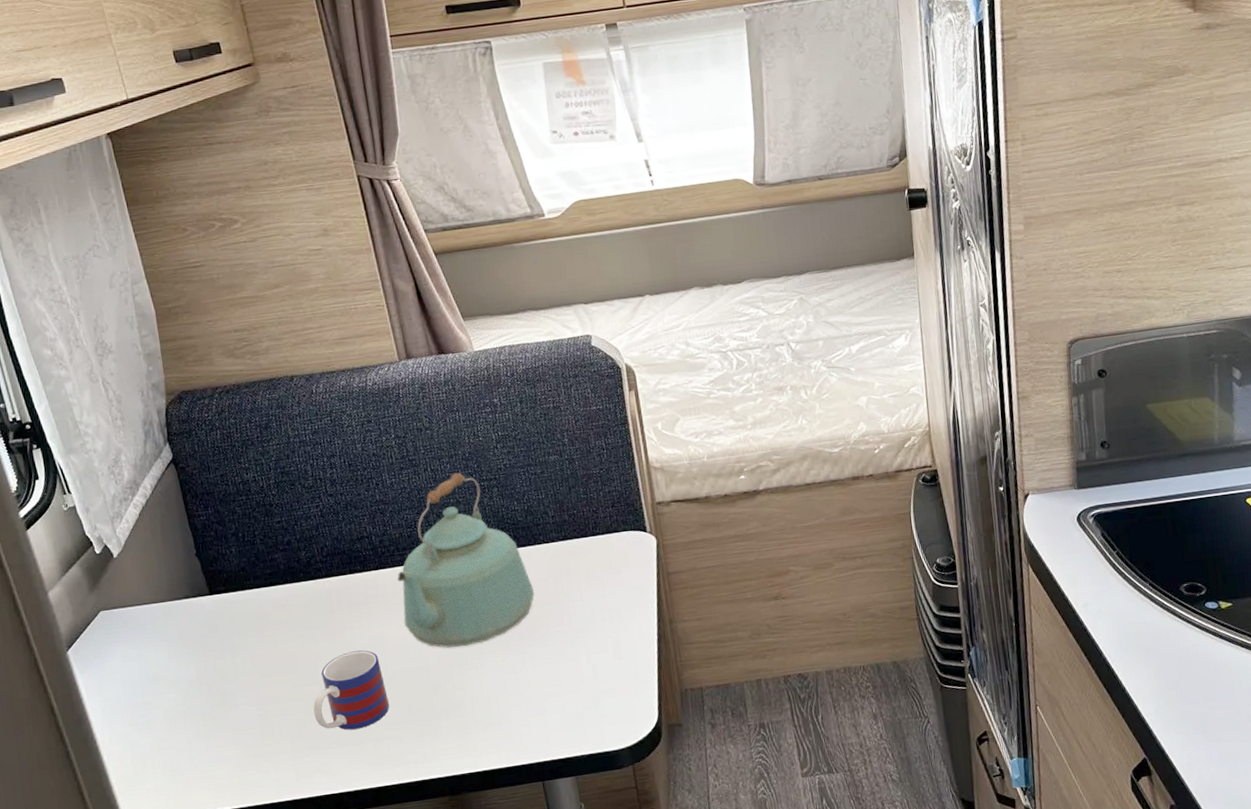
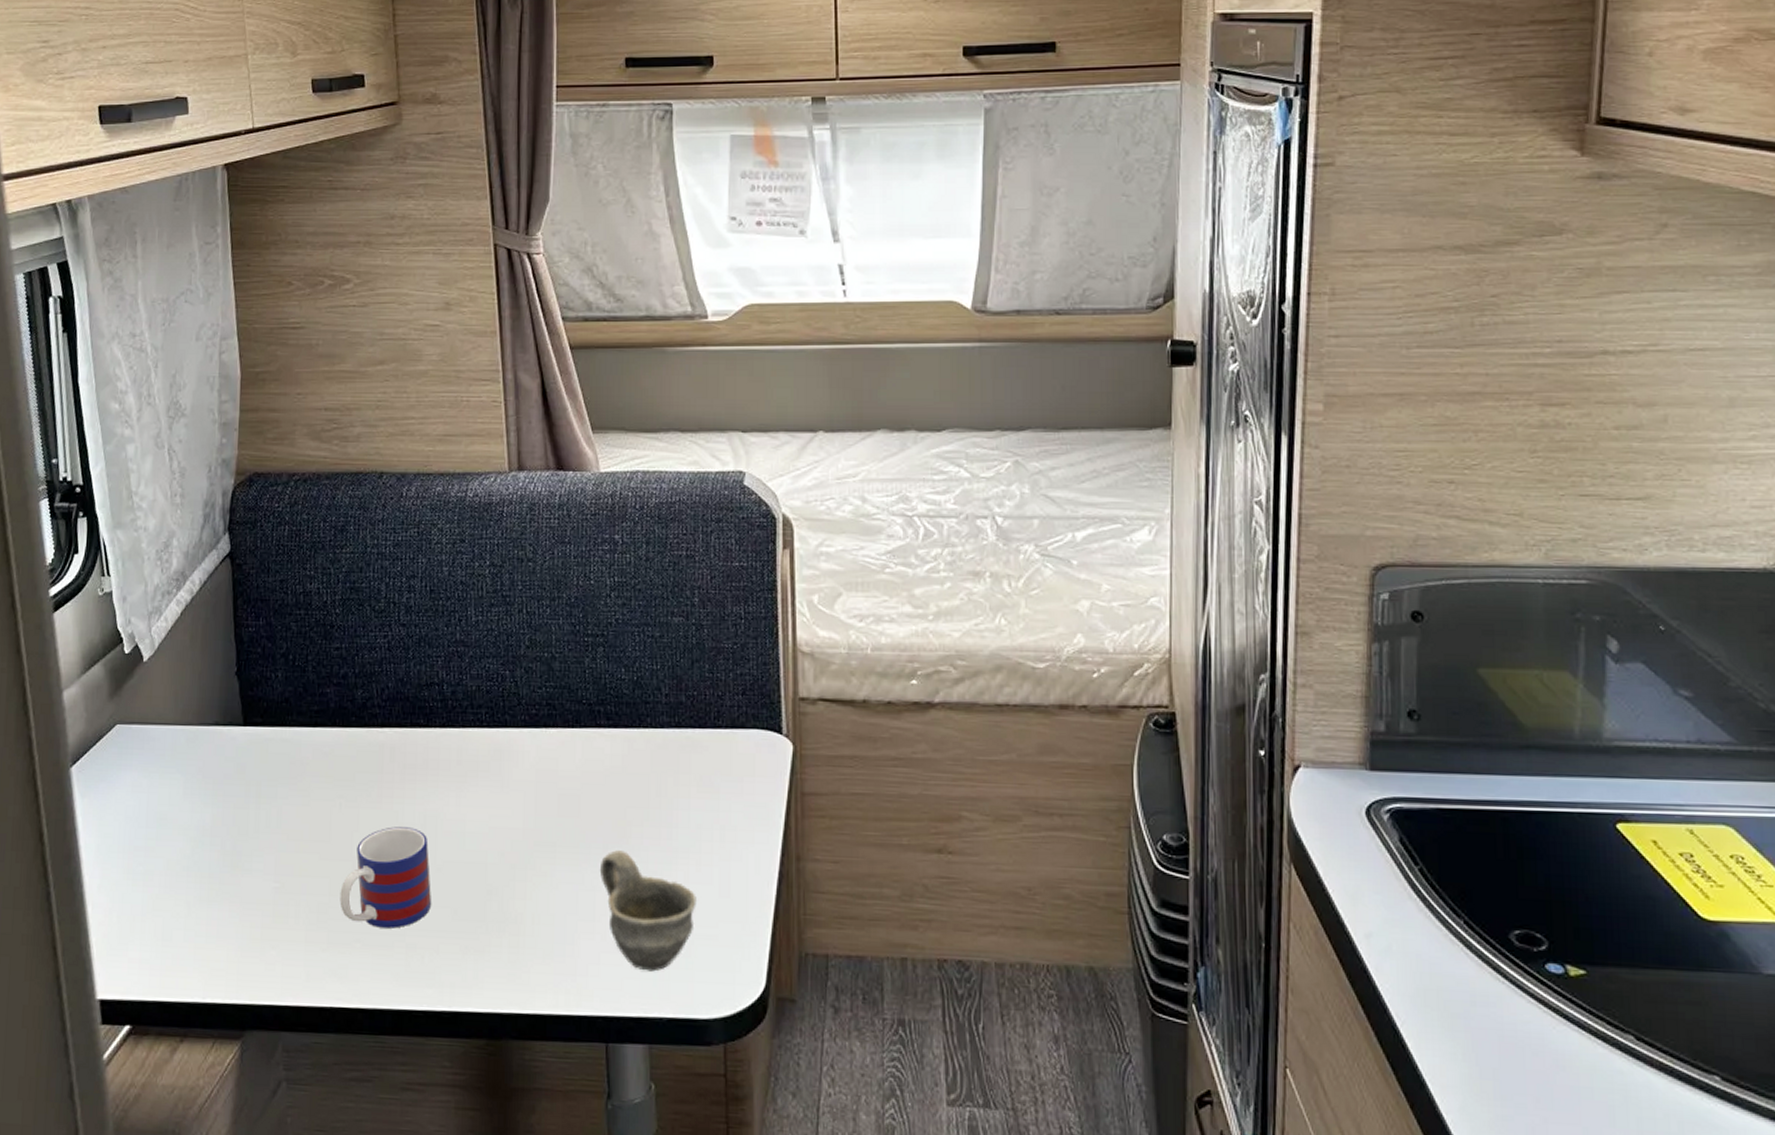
kettle: present [397,473,534,648] -> none [465,620,630,845]
cup: none [518,639,599,724] -> present [599,850,698,972]

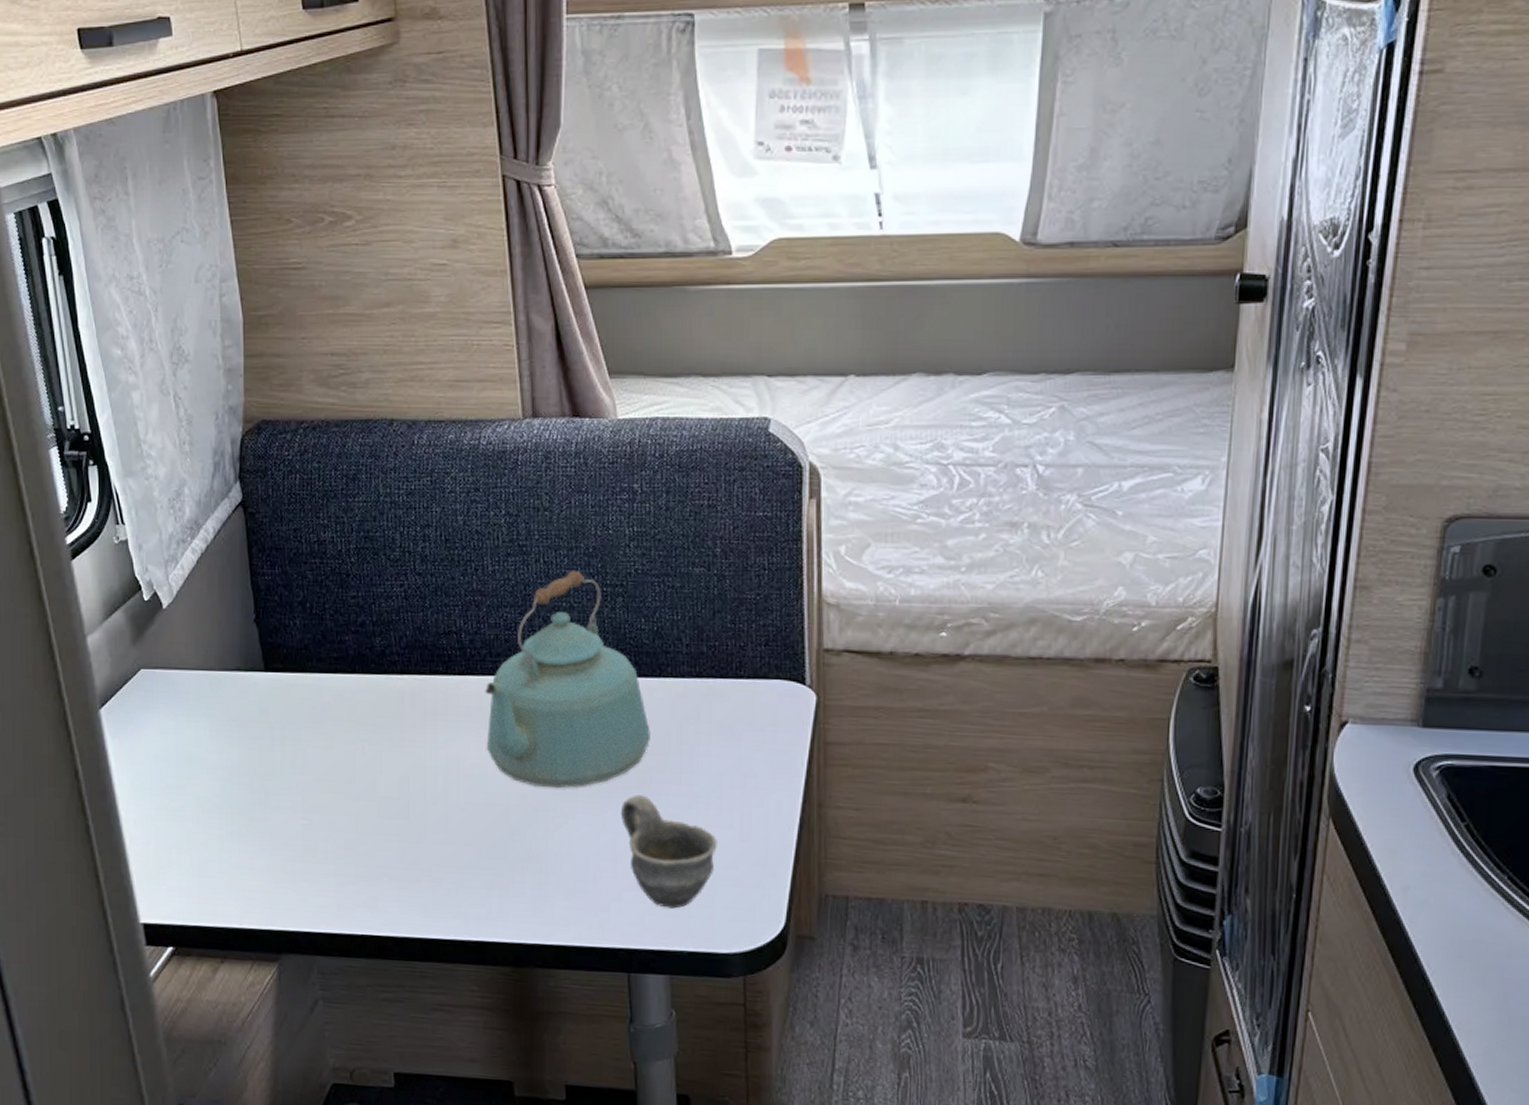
mug: present [339,826,432,929] -> none [366,769,456,864]
kettle: none [465,620,630,845] -> present [485,570,650,789]

